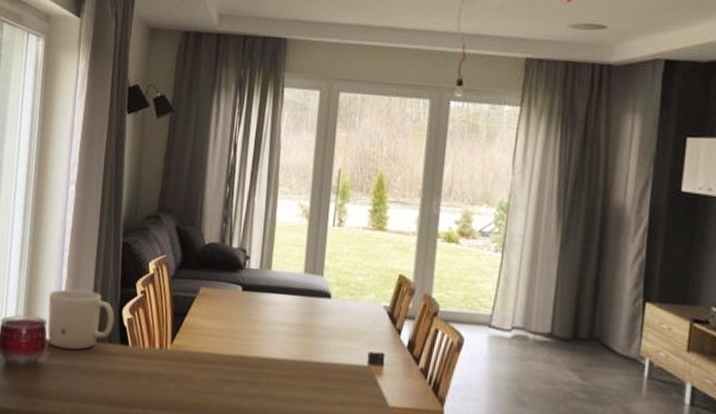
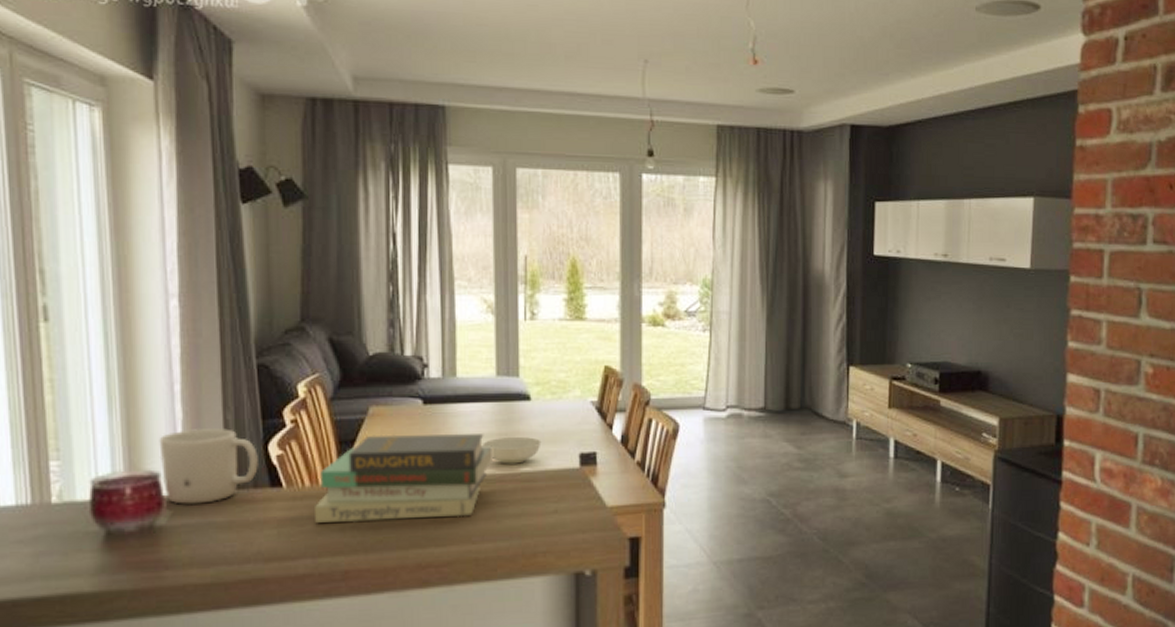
books: none [148,311,294,395] -> present [313,434,492,523]
bowl: none [286,328,337,354] -> present [483,436,542,464]

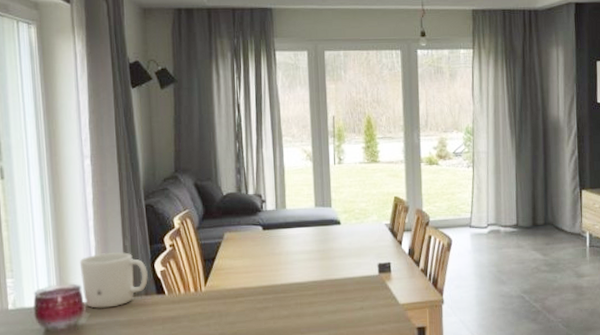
books: present [313,434,492,523] -> none [187,251,314,320]
bowl: present [483,436,542,464] -> none [307,252,350,273]

